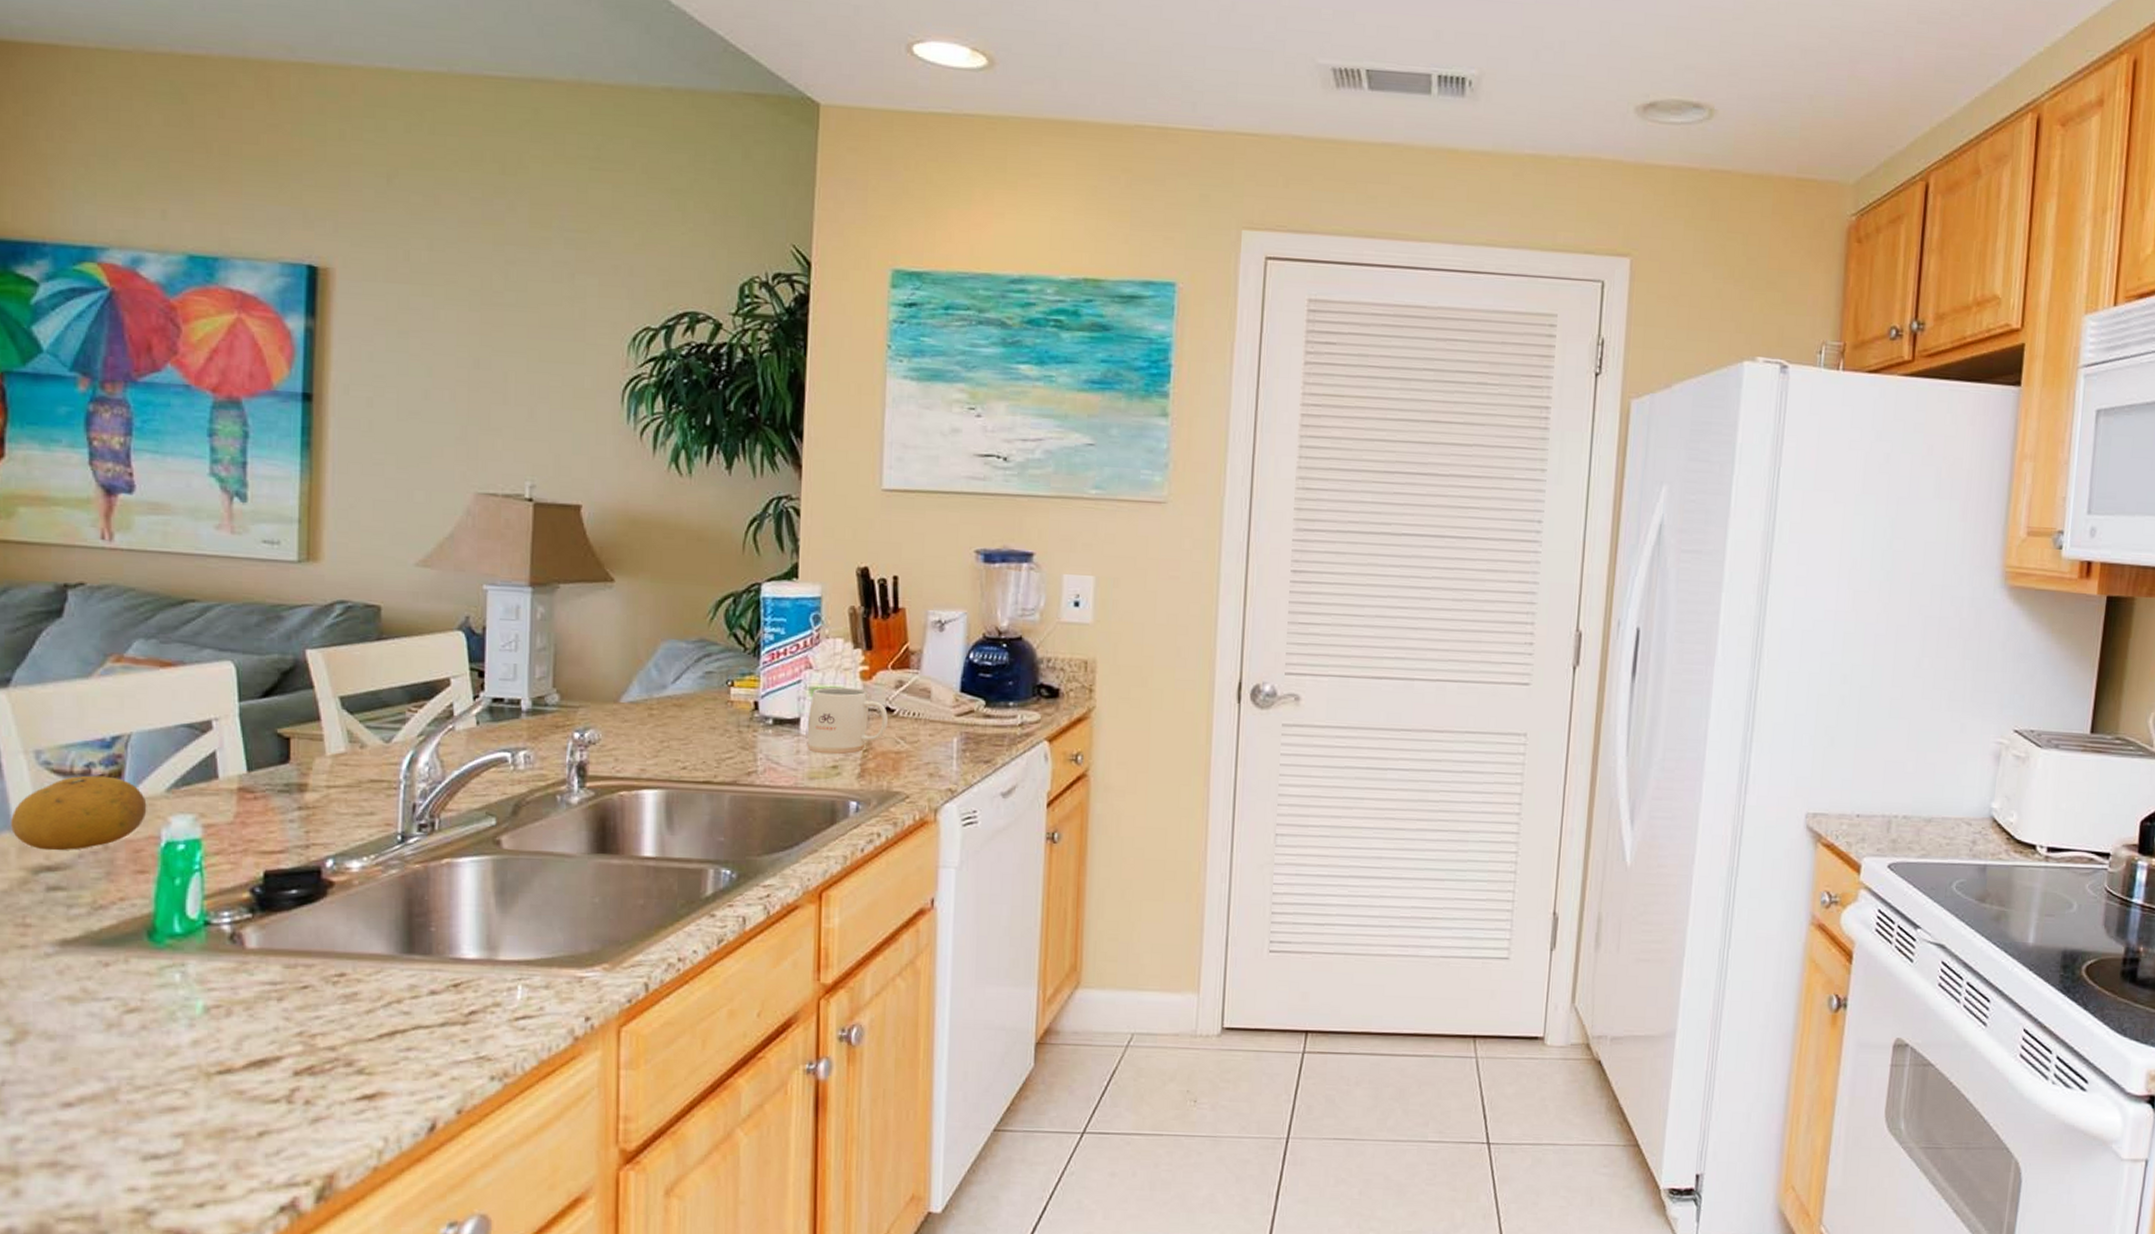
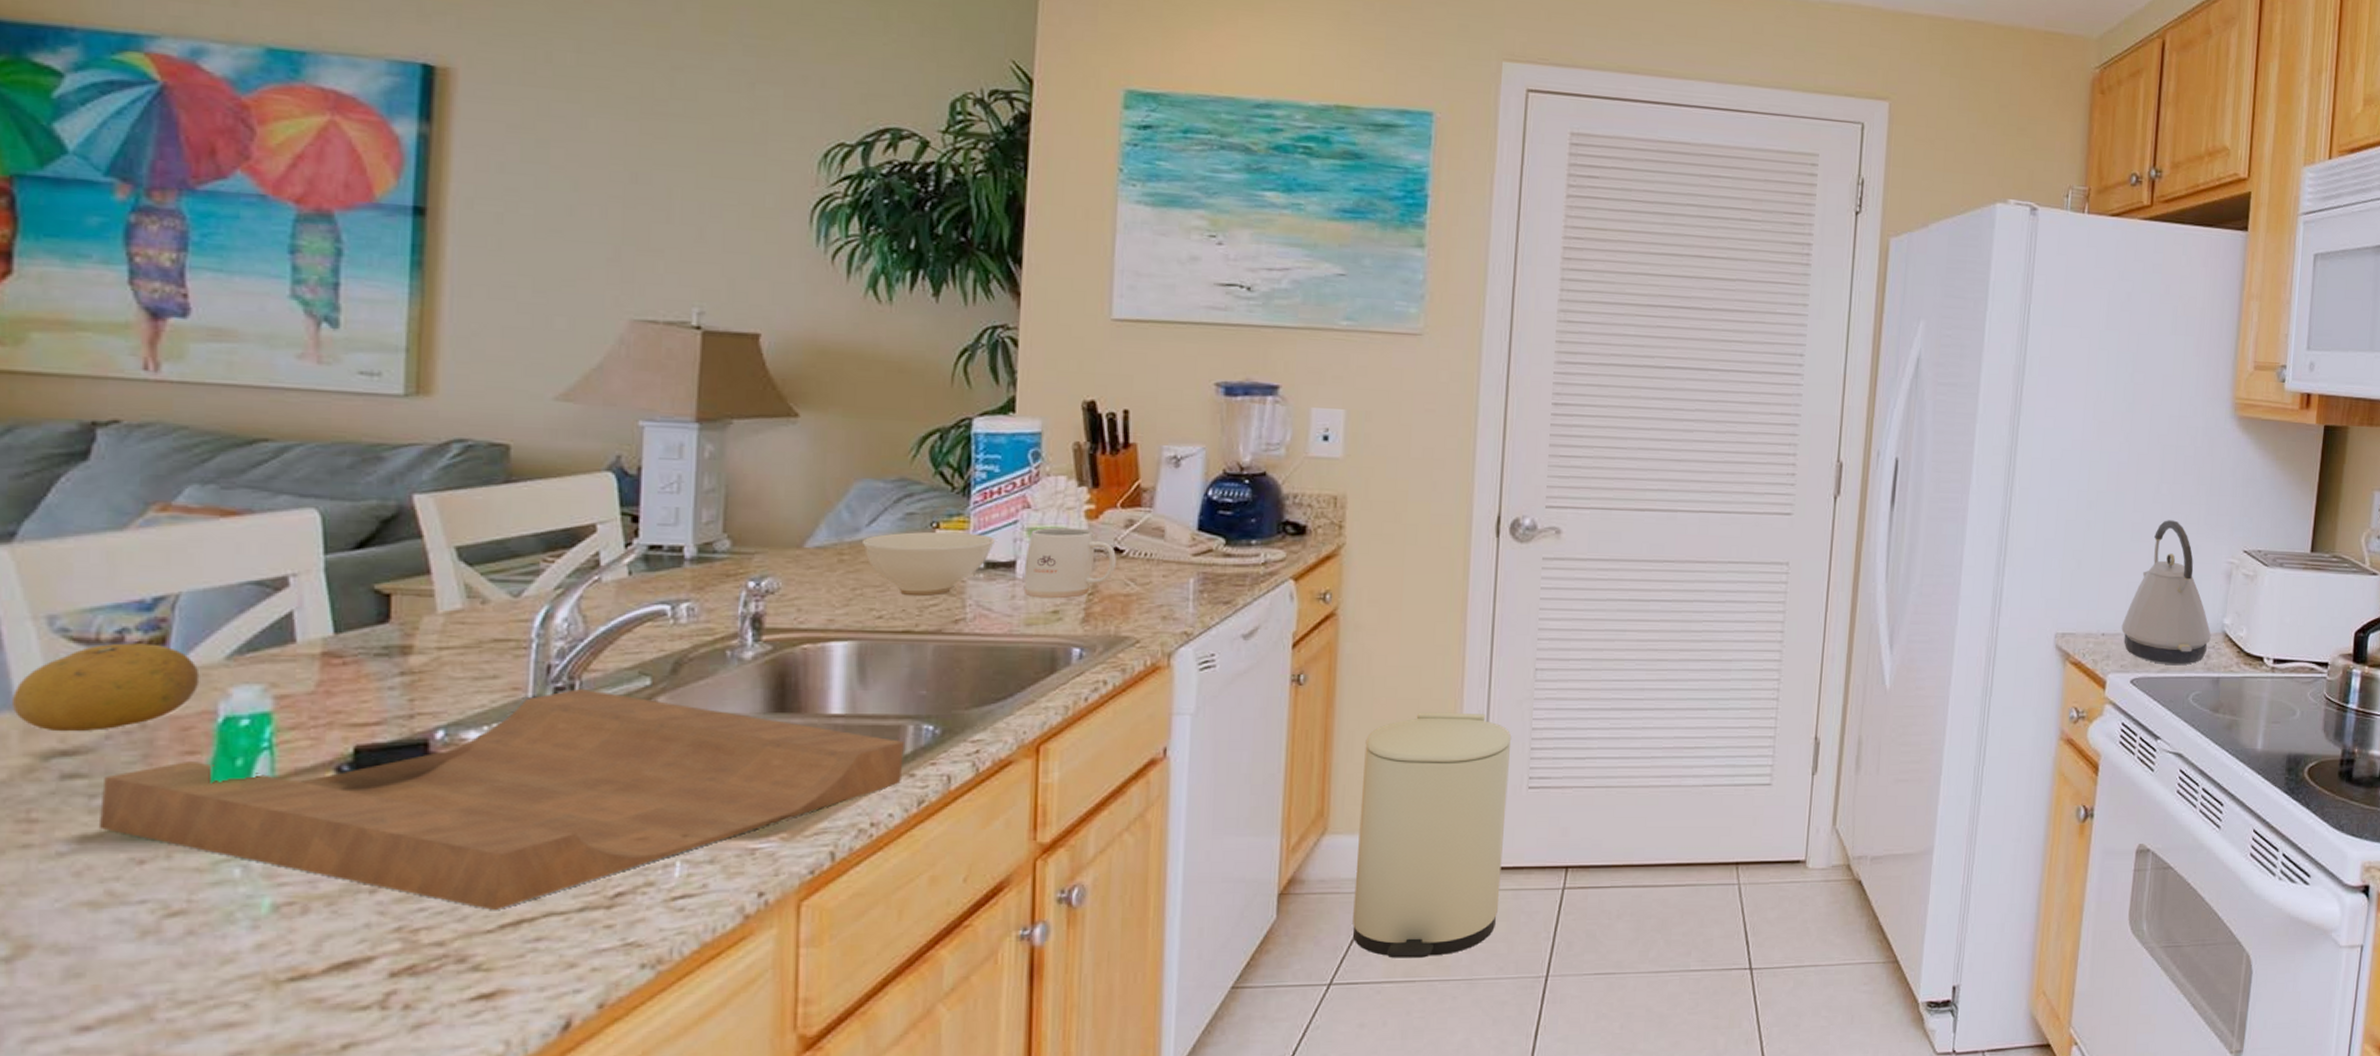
cutting board: none [74,827,706,1021] -> present [98,689,904,910]
bowl: none [668,689,783,750] -> present [861,531,996,597]
pedal bin: none [1104,873,1253,1113] -> present [1353,712,1512,958]
kettle: none [1878,696,1977,851] -> present [2121,520,2211,666]

